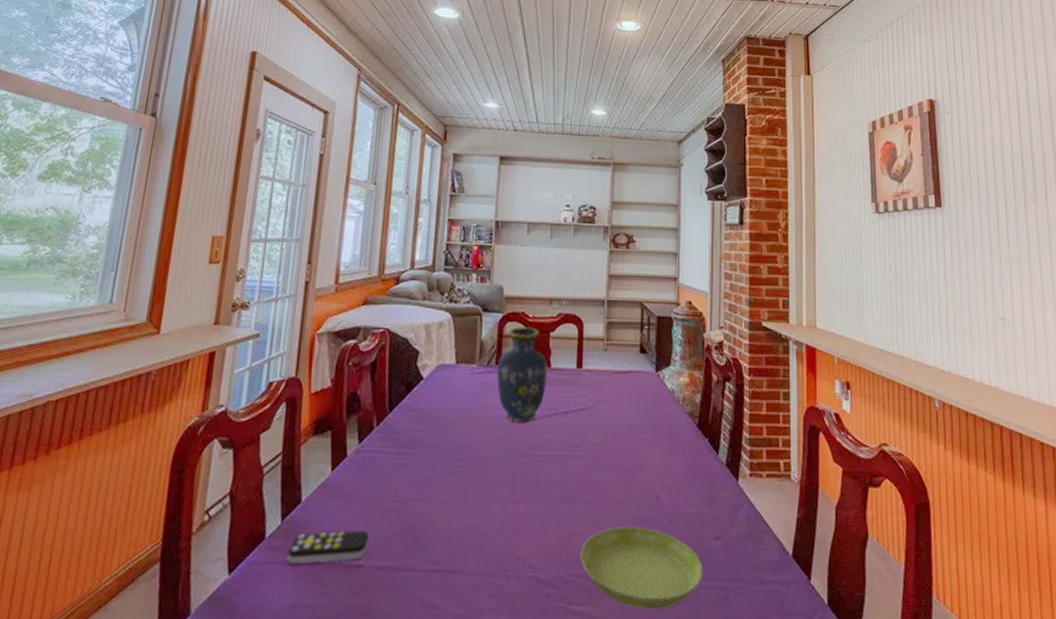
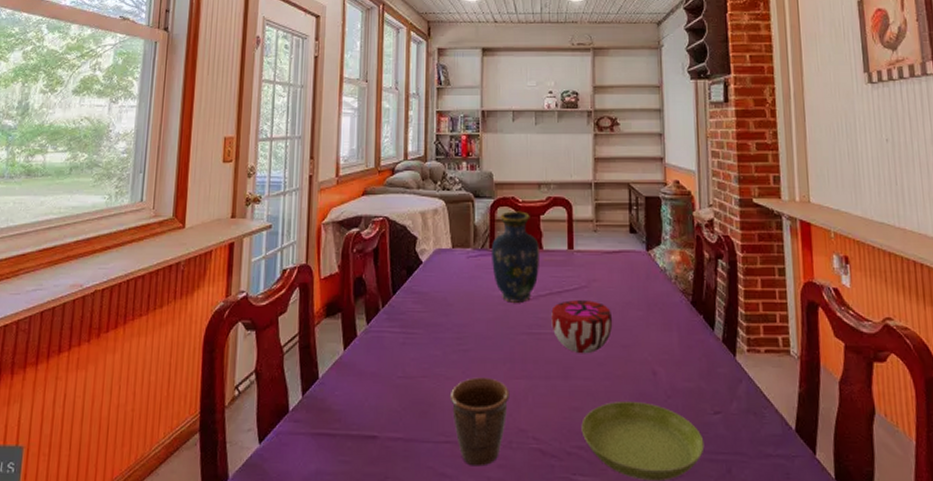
remote control: present [287,530,370,563] -> none [309,404,382,434]
mug: none [443,501,508,597] -> present [449,377,510,467]
decorative bowl: none [555,421,618,477] -> present [551,300,613,354]

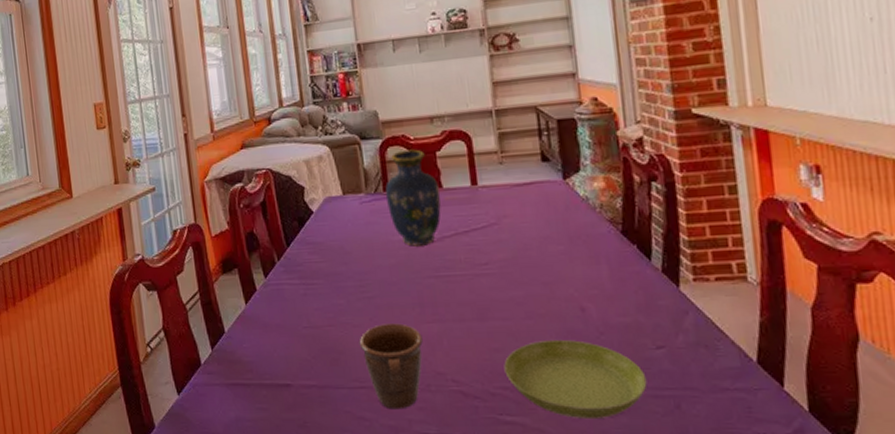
decorative bowl: present [551,300,613,354] -> none [459,238,531,294]

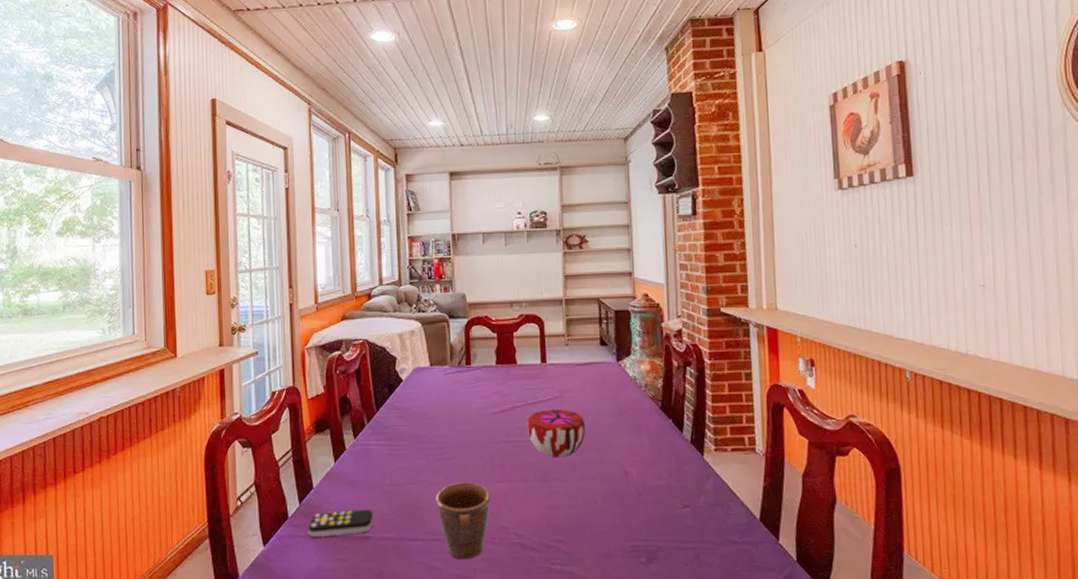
remote control: none [222,354,293,385] -> present [308,509,374,537]
vase: present [385,149,441,247] -> none [468,329,515,414]
decorative bowl: none [459,238,531,294] -> present [527,409,586,458]
saucer: present [504,340,648,418] -> none [558,499,674,567]

